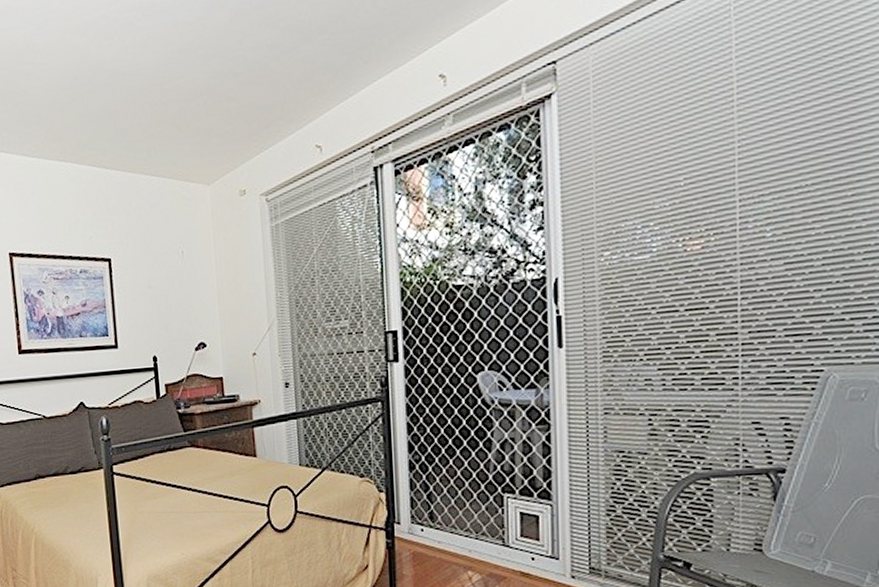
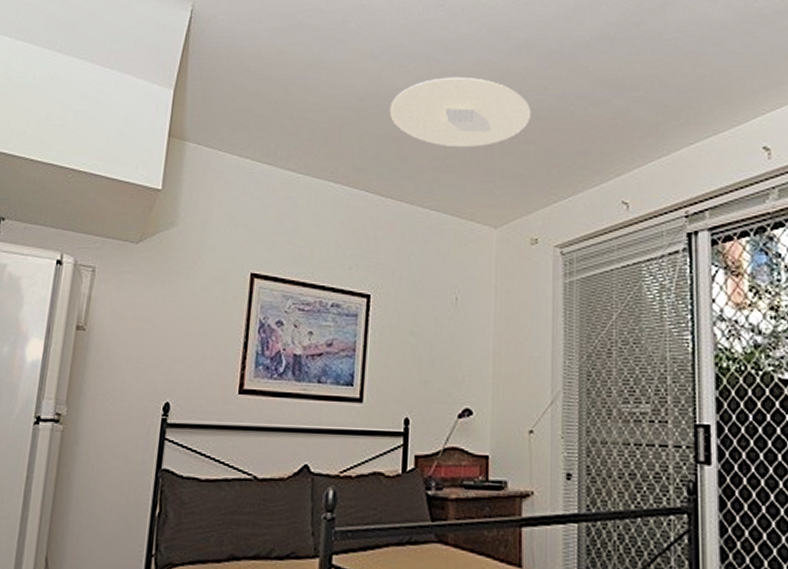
ceiling light: none [102,41,230,114] -> present [389,76,532,148]

